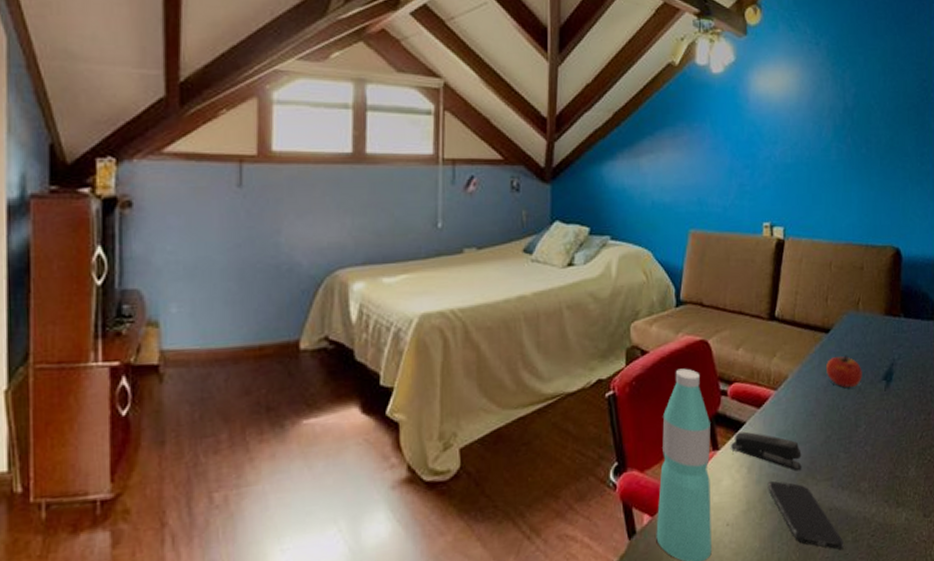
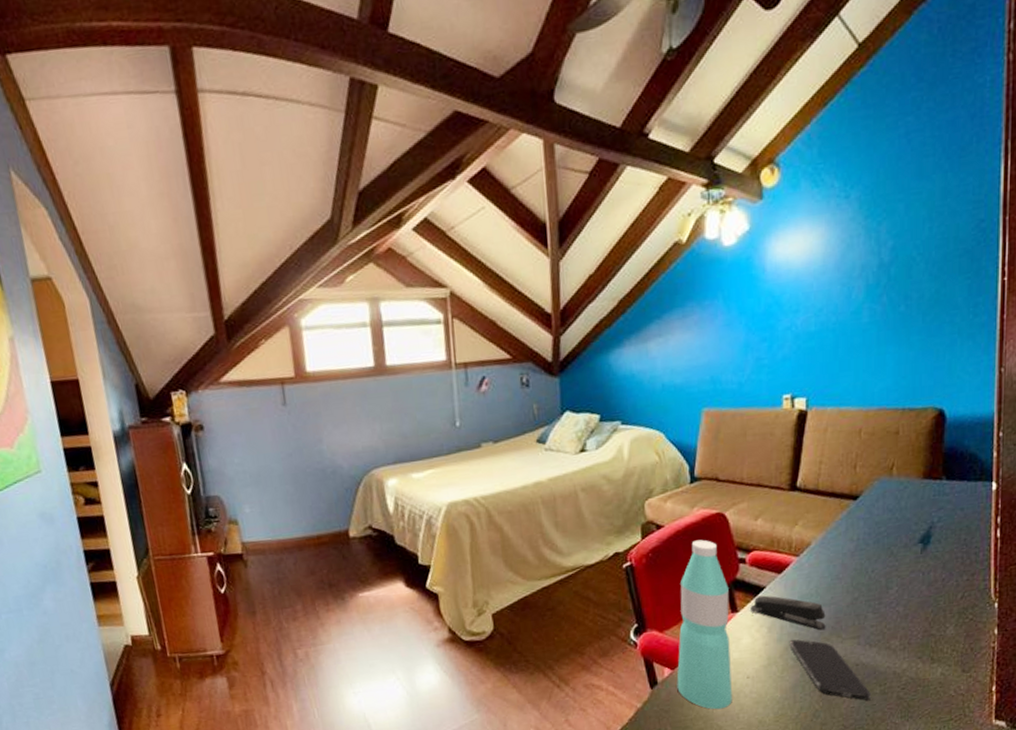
fruit: present [826,355,862,388] -> none [854,520,895,552]

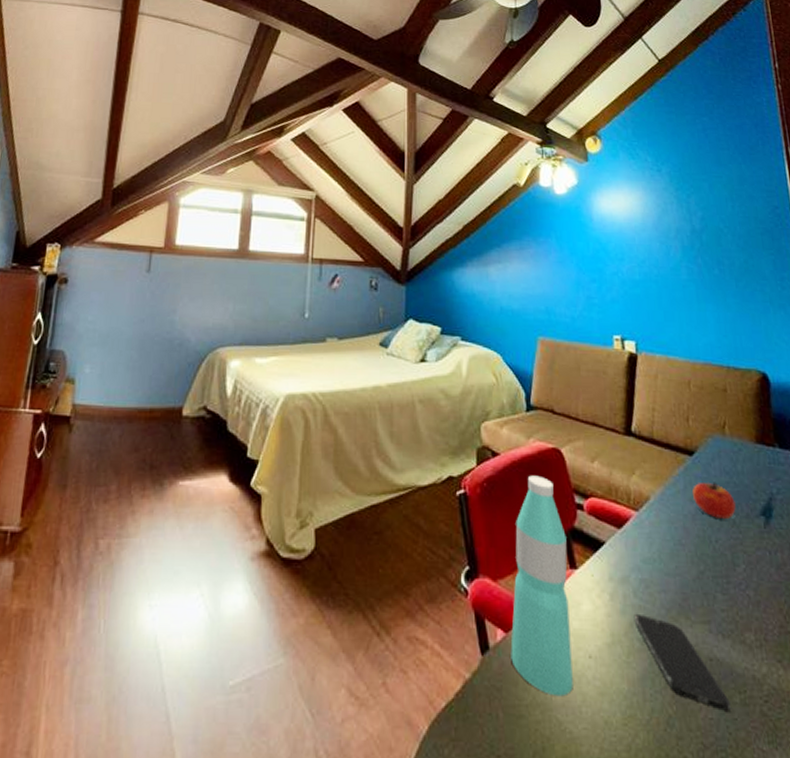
stapler: present [750,595,826,631] -> none [590,552,673,607]
fruit: none [854,520,895,552] -> present [692,482,736,518]

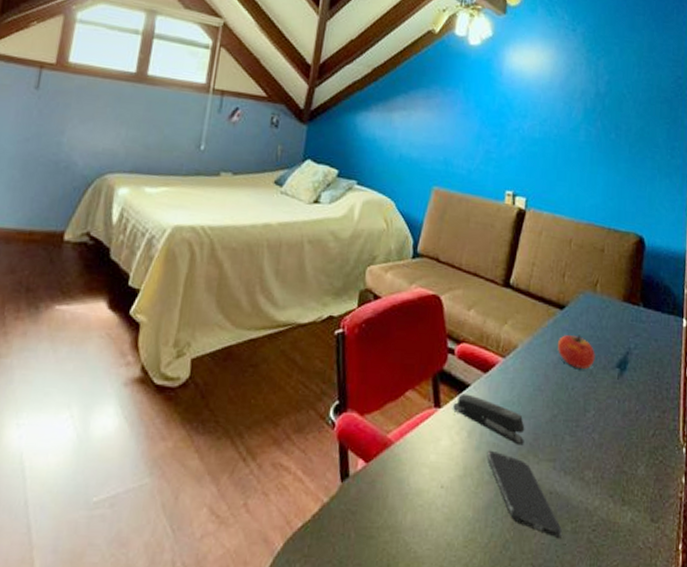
water bottle: present [510,475,573,697] -> none [368,319,435,521]
stapler: none [590,552,673,607] -> present [453,393,525,446]

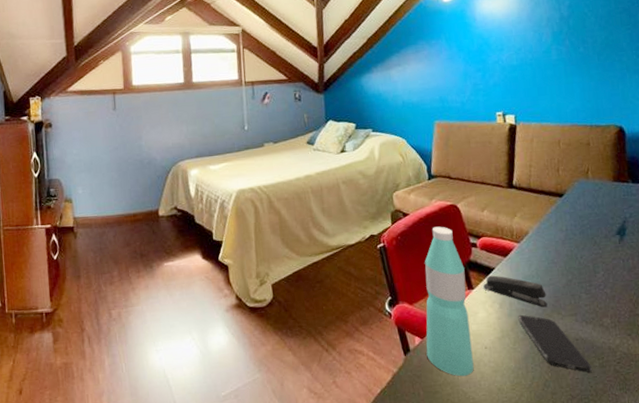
water bottle: none [368,319,435,521] -> present [425,226,474,377]
fruit: present [558,335,595,369] -> none [562,214,597,241]

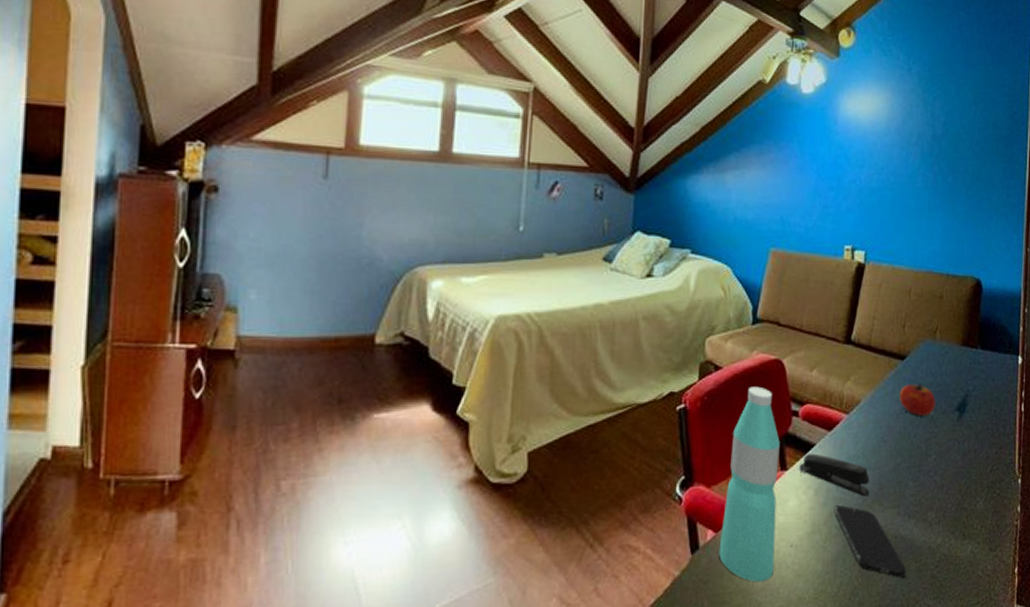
fruit: none [562,214,597,241] -> present [900,383,936,416]

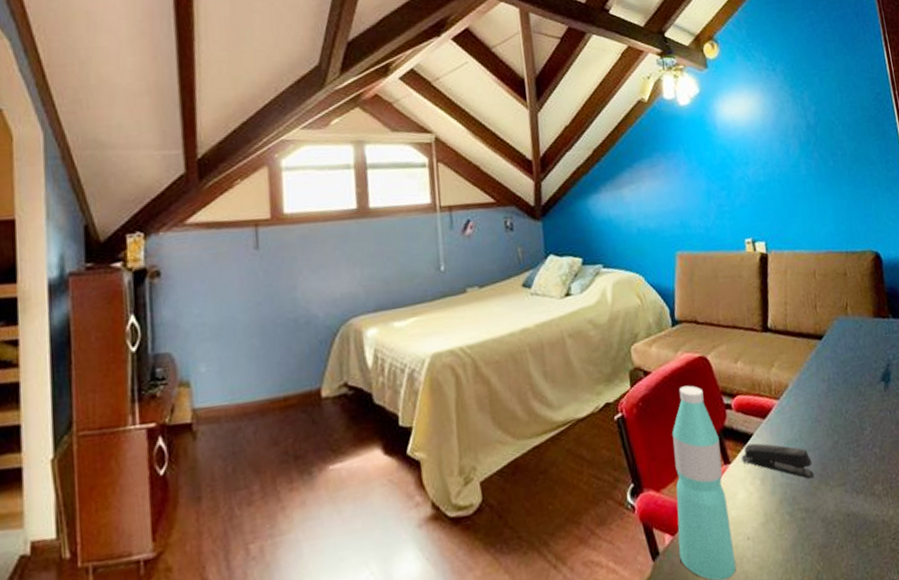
smartphone: present [834,504,907,578] -> none [782,490,867,556]
fruit: present [900,383,936,416] -> none [824,359,861,392]

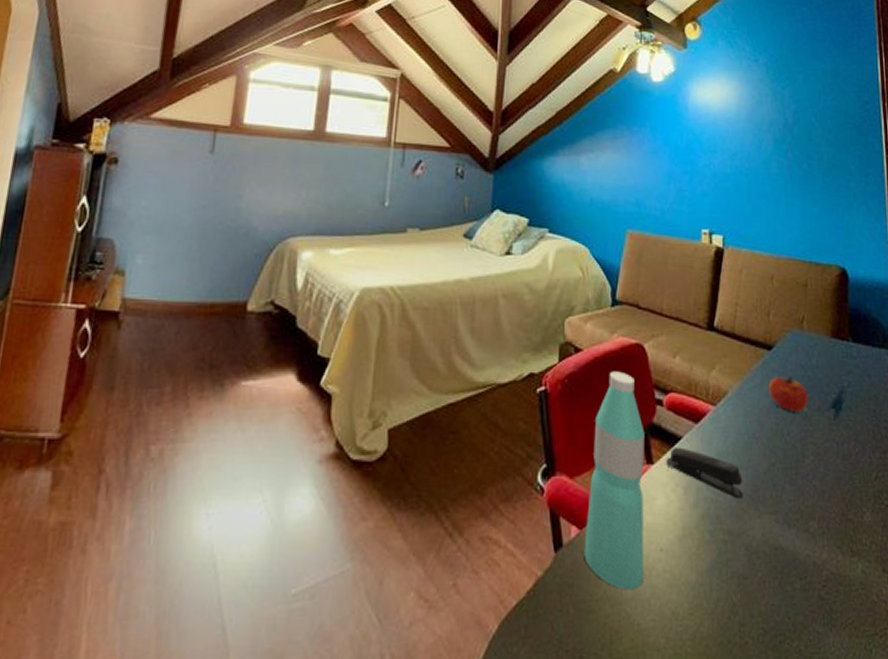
fruit: none [824,359,861,392] -> present [769,376,809,411]

